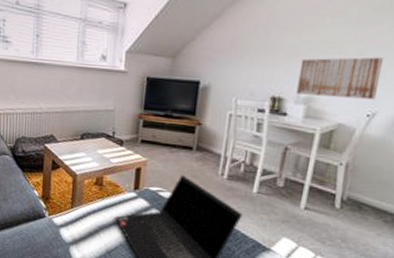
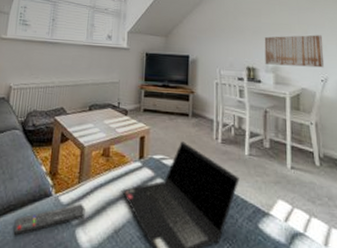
remote control: none [11,226,79,249] -> present [13,204,85,238]

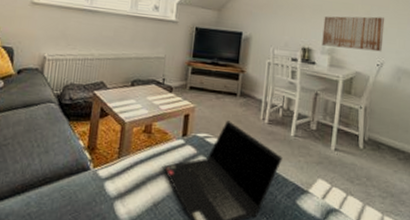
remote control: present [13,204,85,238] -> none [49,178,125,209]

